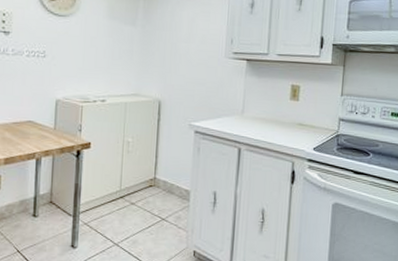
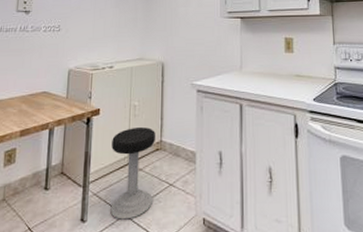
stool: none [101,163,149,248] -> present [110,127,155,220]

